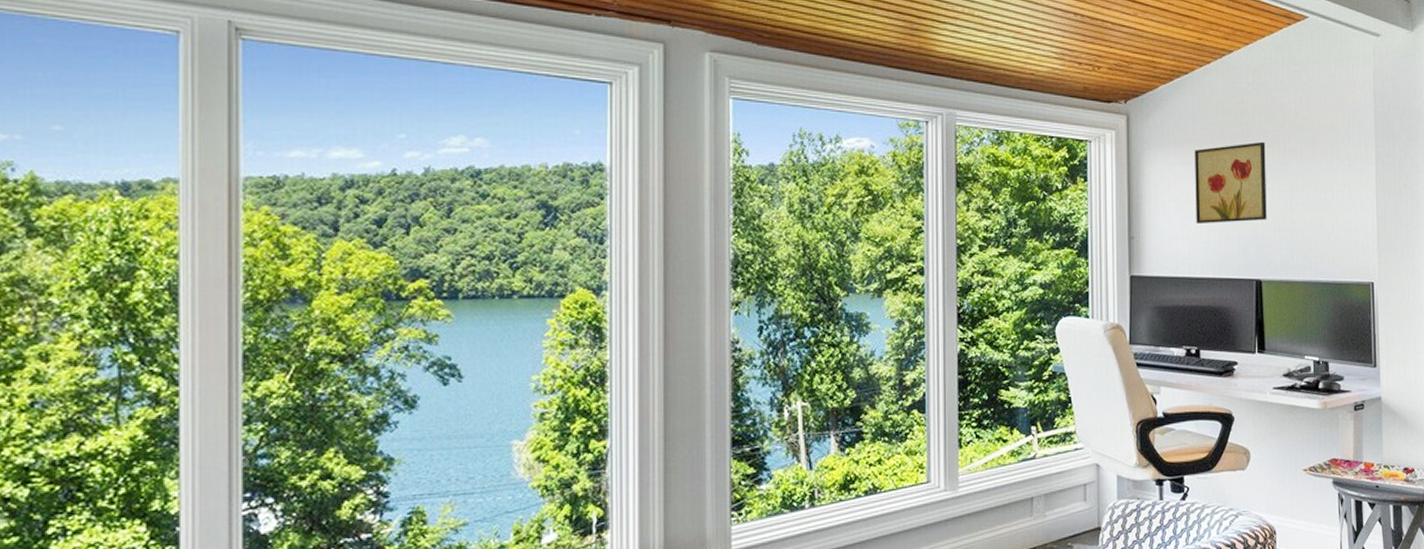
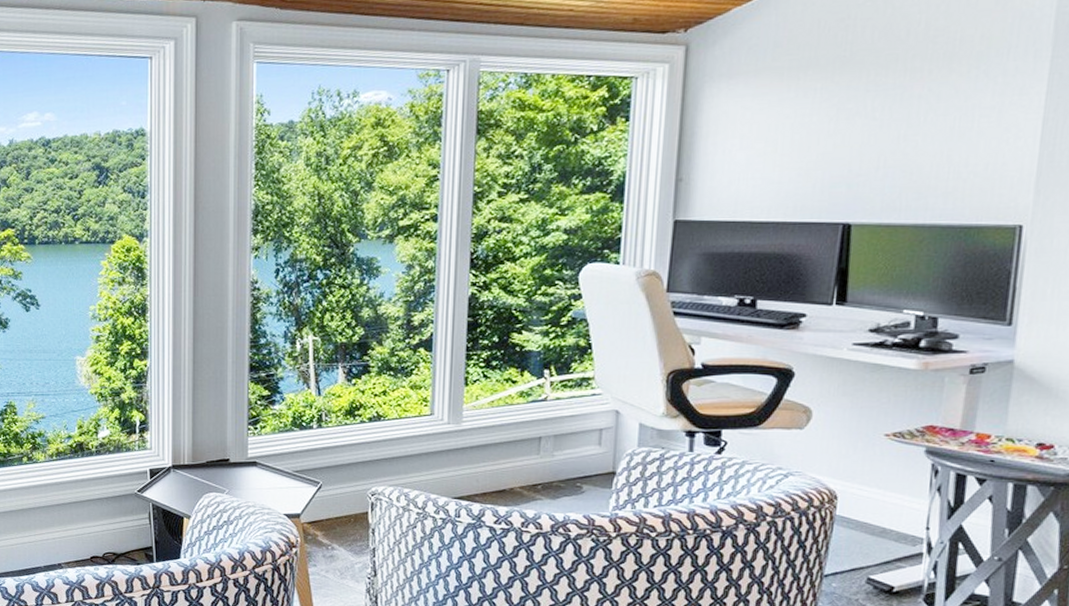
wall art: present [1195,141,1267,223] -> none [766,62,877,162]

